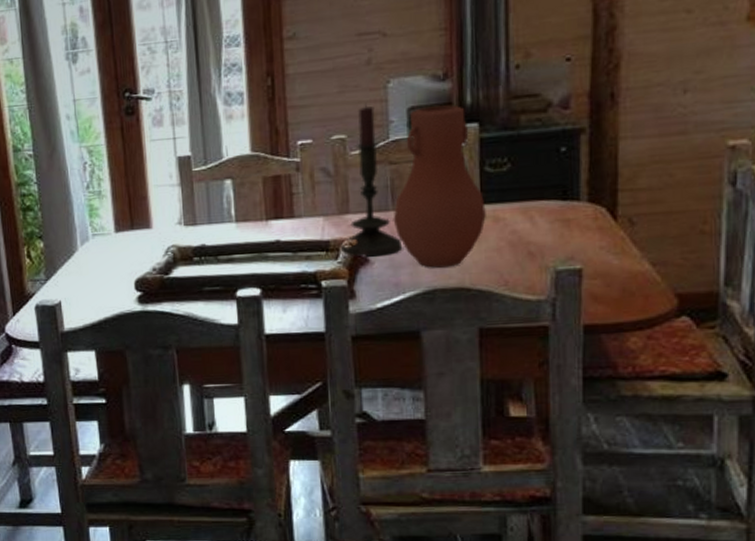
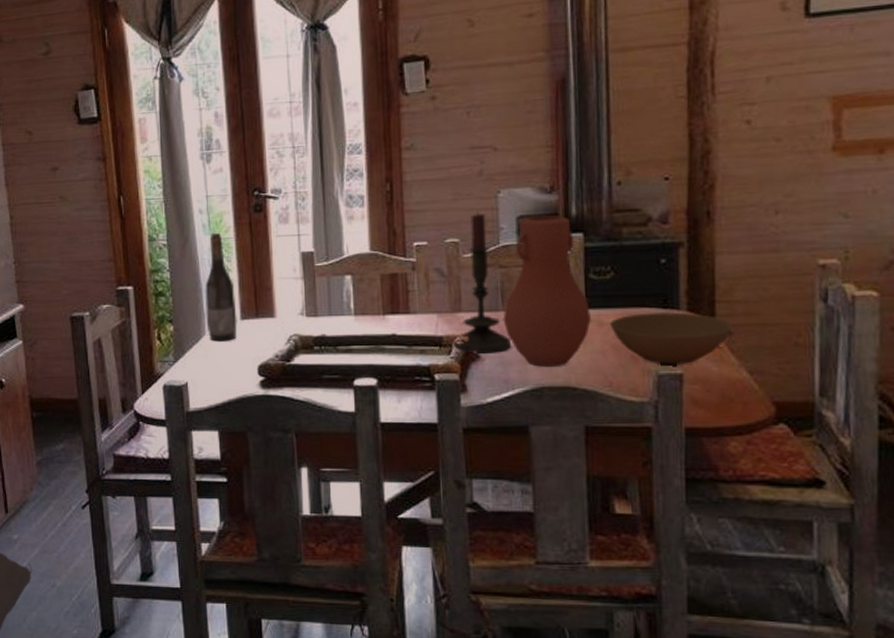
wine bottle: none [75,139,112,257] -> present [205,232,237,342]
bowl: none [506,203,636,261] -> present [610,311,733,366]

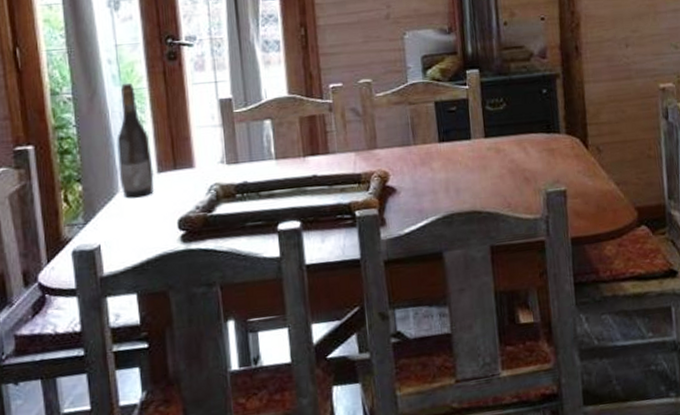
candle: present [454,210,511,354] -> none [371,51,423,188]
vase: present [503,215,591,367] -> none [414,54,490,195]
bowl: present [610,311,733,366] -> none [505,136,602,184]

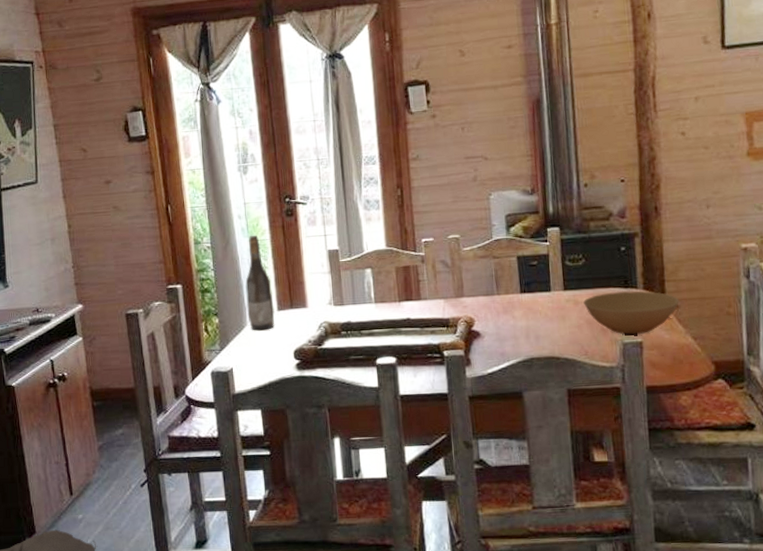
bowl: none [505,136,602,184] -> present [583,290,679,335]

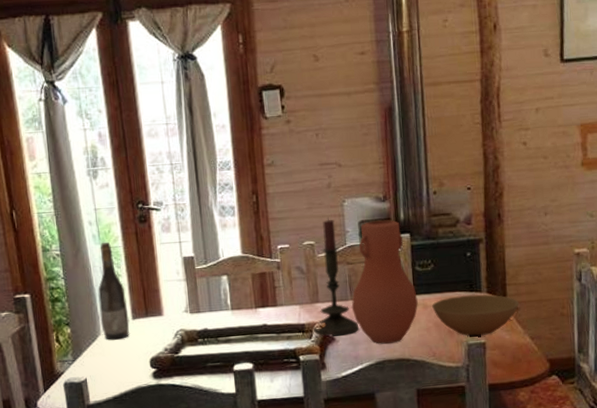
candle: none [458,210,505,332] -> present [314,217,359,337]
vase: none [497,213,569,341] -> present [351,220,418,344]

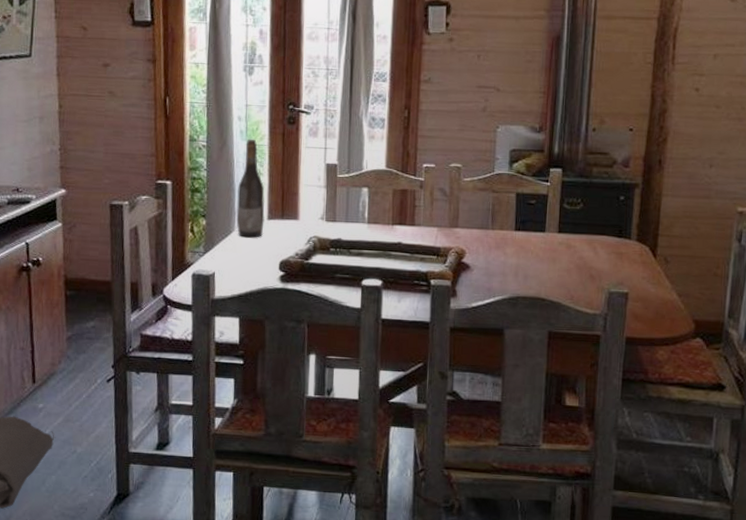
candle: present [314,217,359,337] -> none [449,141,496,265]
vase: present [351,220,418,344] -> none [491,151,562,280]
bowl: present [432,294,519,337] -> none [576,239,670,286]

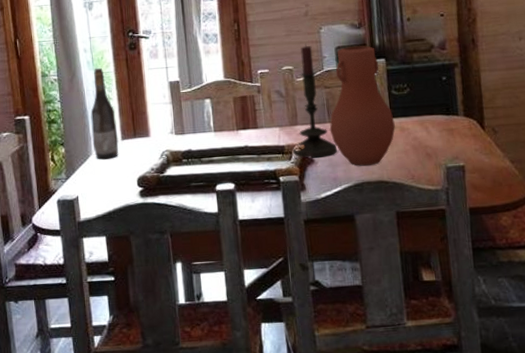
candle: none [449,141,496,265] -> present [293,43,337,158]
vase: none [491,151,562,280] -> present [329,45,395,166]

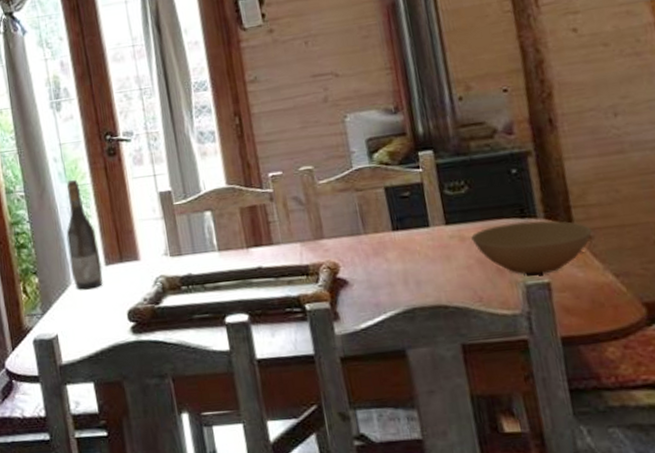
candle: present [293,43,337,158] -> none [320,136,377,280]
vase: present [329,45,395,166] -> none [365,135,453,288]
bowl: none [409,117,497,160] -> present [471,220,592,275]

